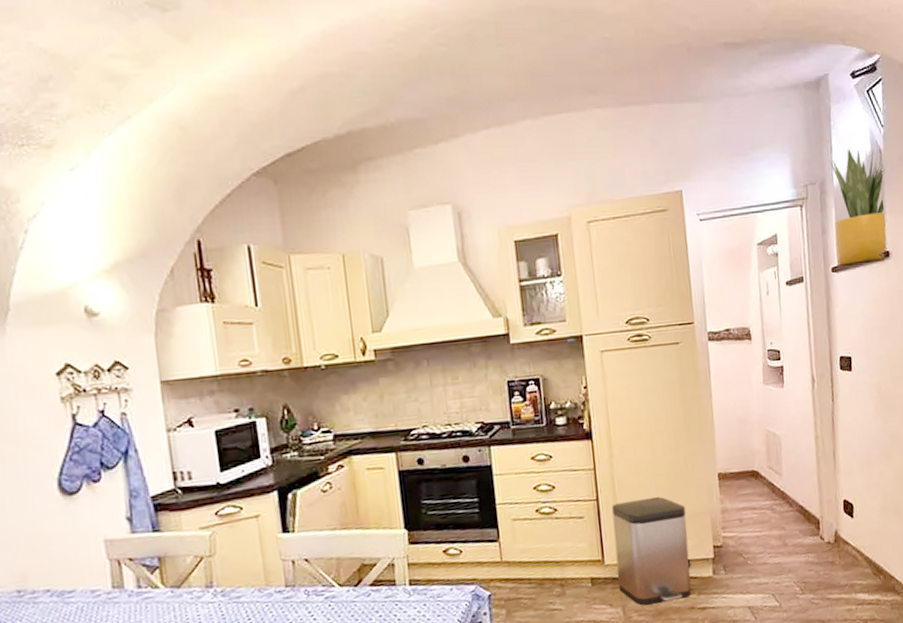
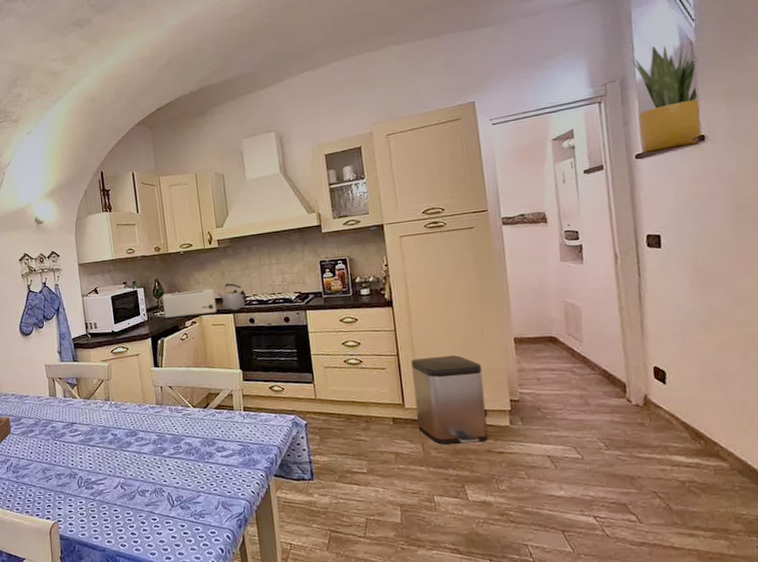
toaster: none [294,417,374,464] -> present [162,288,217,320]
kettle: none [372,410,415,448] -> present [216,283,247,310]

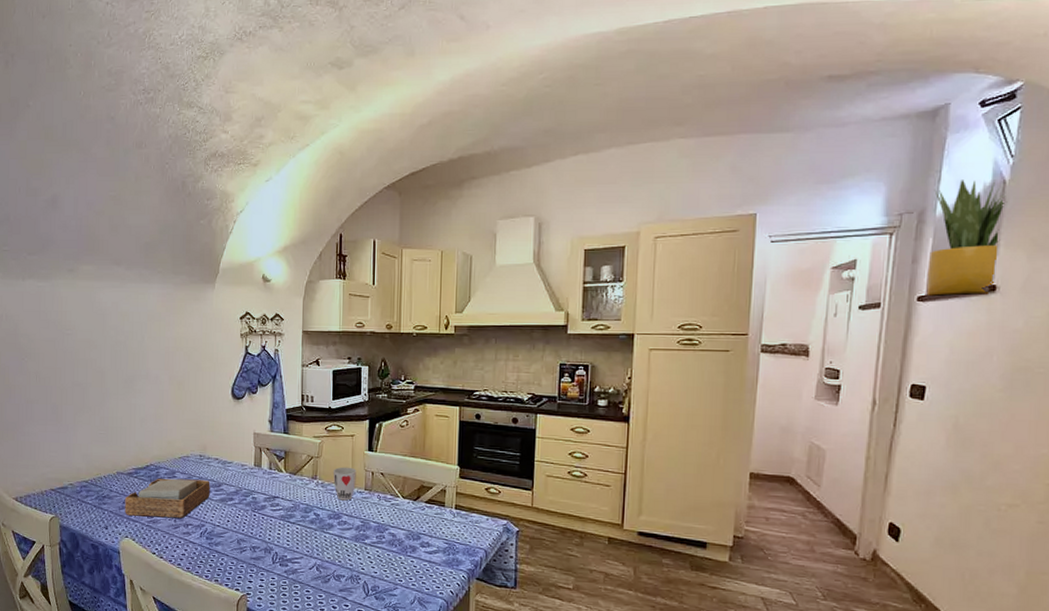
cup: none [123,384,147,418] -> present [333,466,356,501]
toaster: present [162,288,217,320] -> none [386,376,445,405]
kettle: present [216,283,247,310] -> none [445,374,476,403]
pedal bin: present [411,355,488,445] -> none [633,480,710,575]

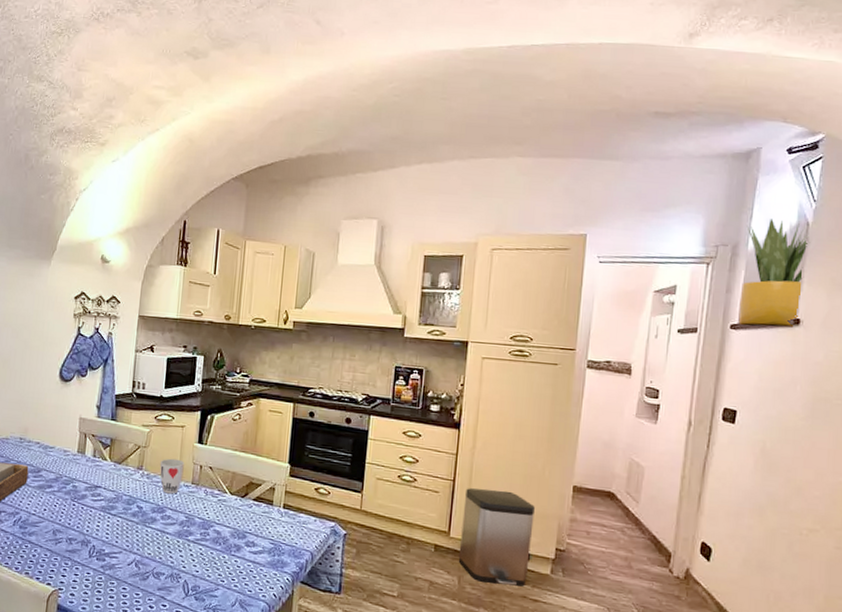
pedal bin: none [633,480,710,575] -> present [458,488,535,587]

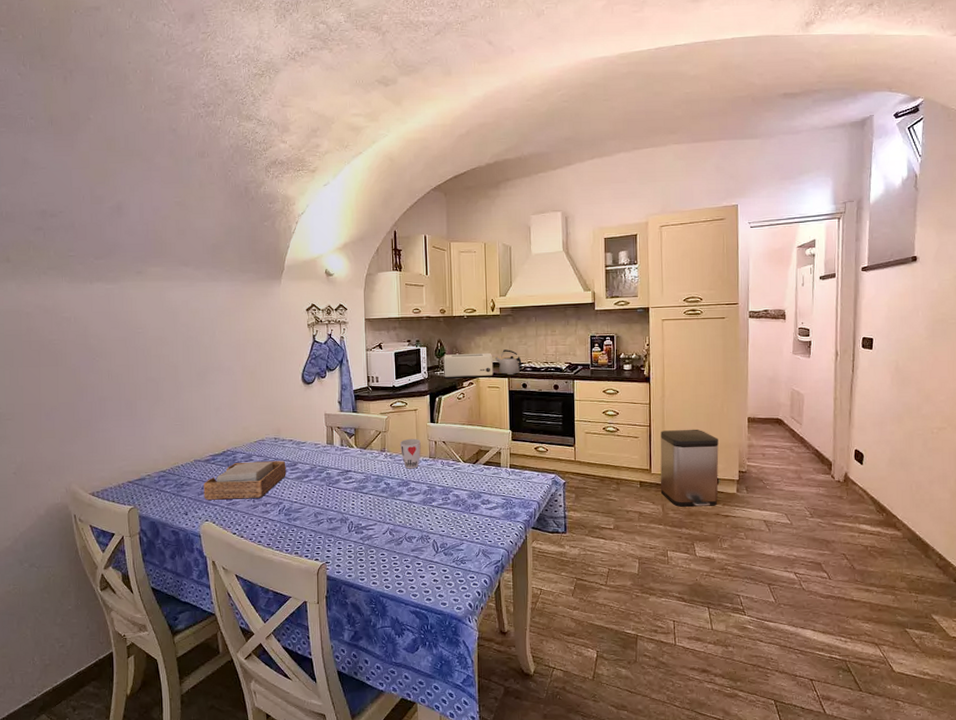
toaster: none [220,367,280,400] -> present [443,352,494,380]
kettle: none [280,370,312,400] -> present [494,349,522,375]
planter: present [738,219,810,329] -> none [867,175,919,268]

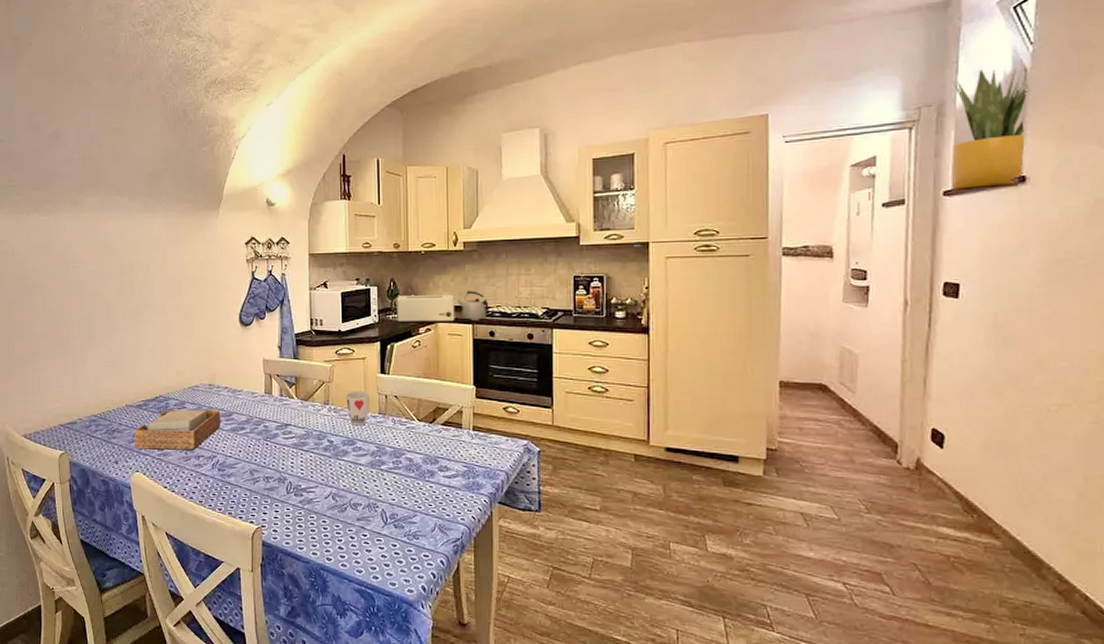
pedal bin: present [660,430,719,507] -> none [661,394,739,490]
planter: none [867,175,919,268] -> present [951,69,1030,191]

